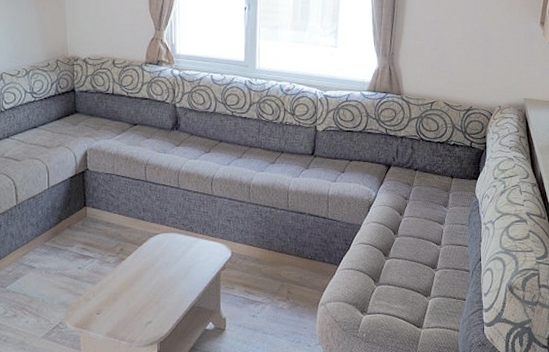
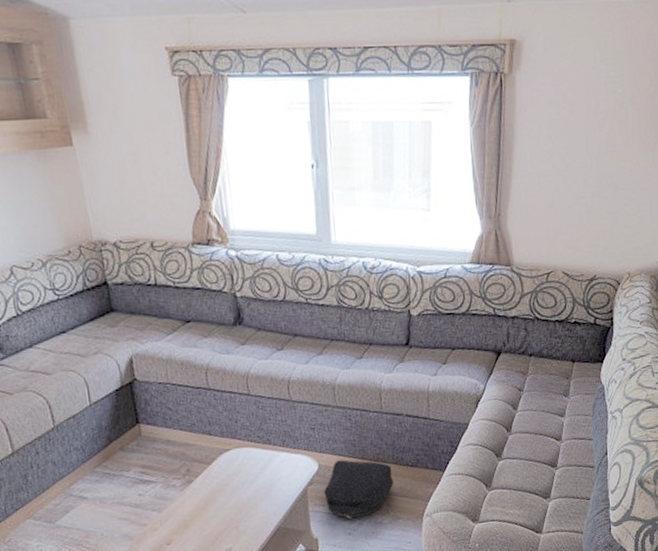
backpack: none [234,249,295,304] -> present [324,460,394,521]

